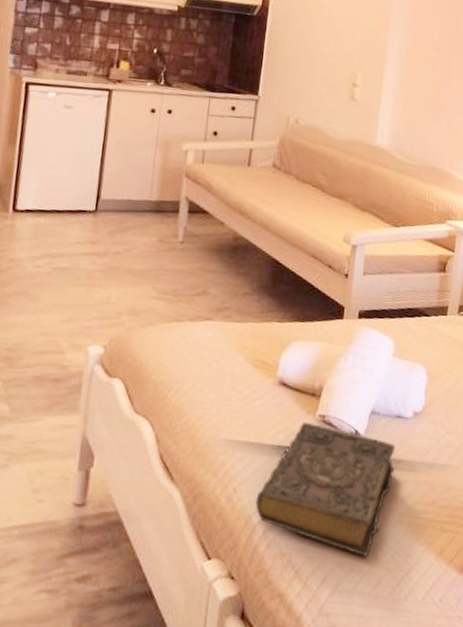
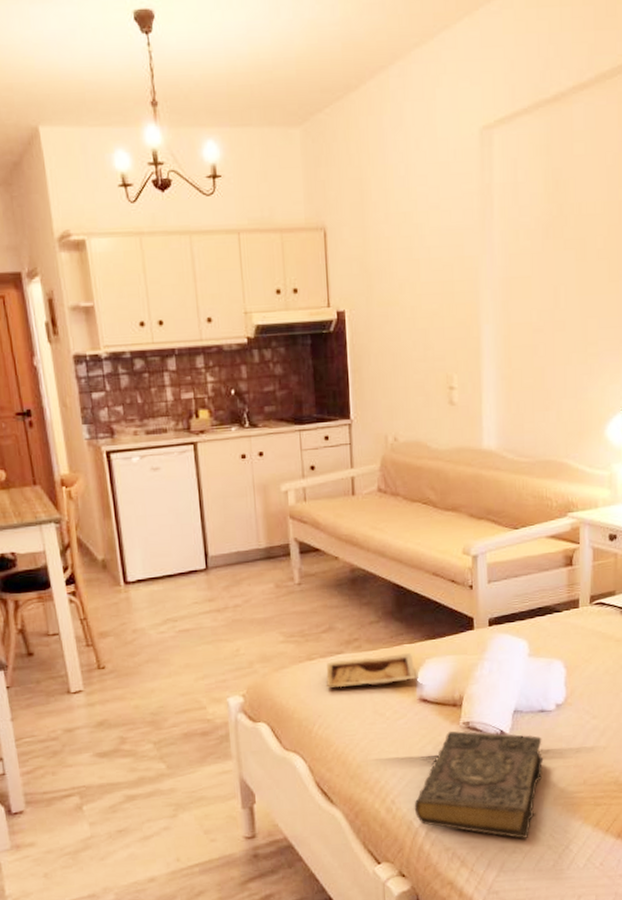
tray: none [190,326,280,361] -> present [326,653,416,688]

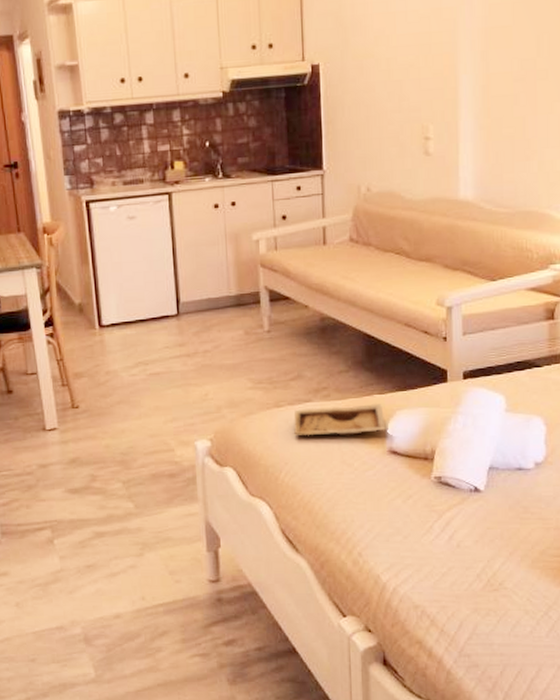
book: present [414,731,544,840] -> none [382,485,521,602]

